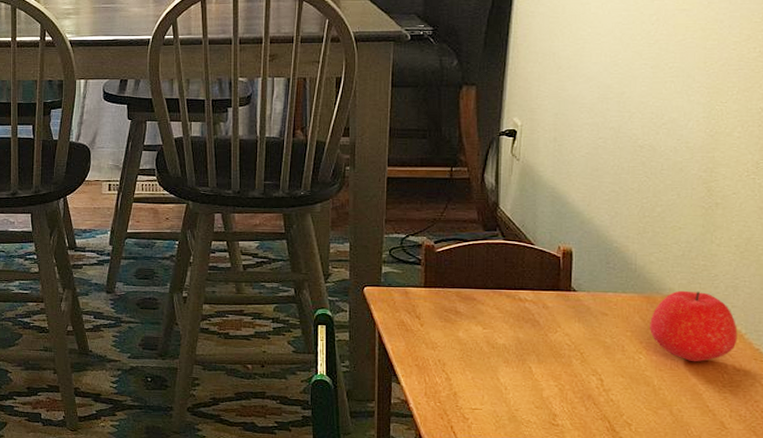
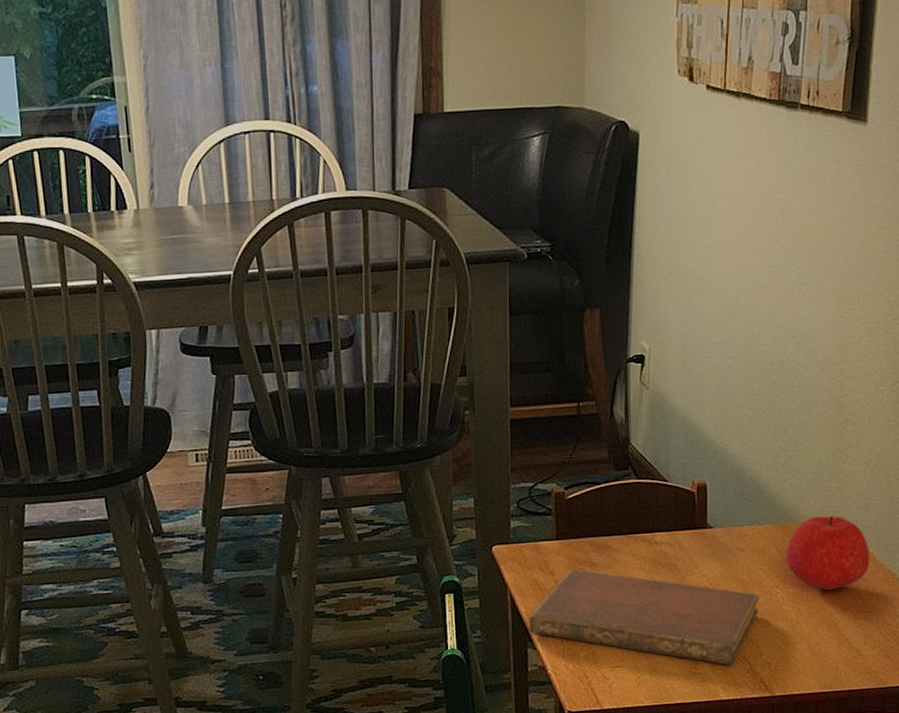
notebook: none [395,316,622,421] -> present [529,570,760,665]

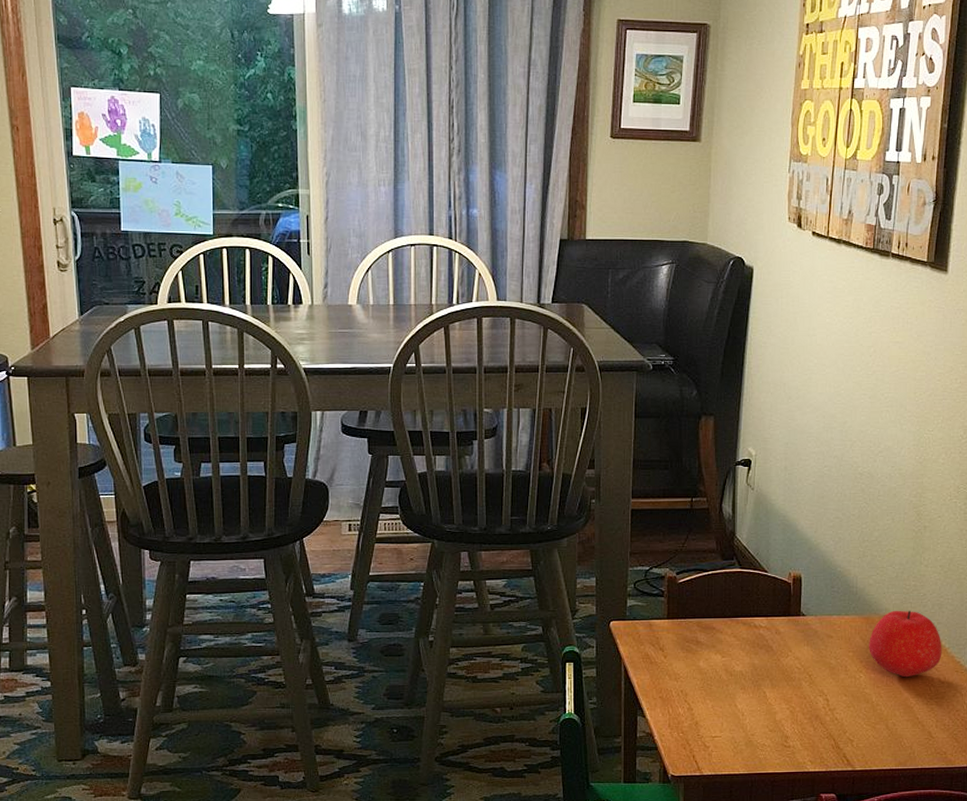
notebook: present [529,570,760,665] -> none [640,647,845,740]

